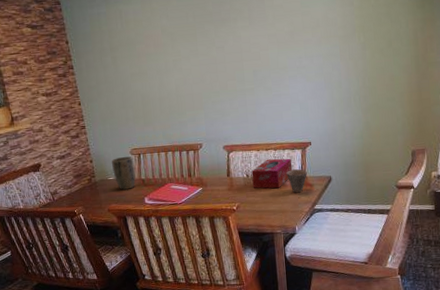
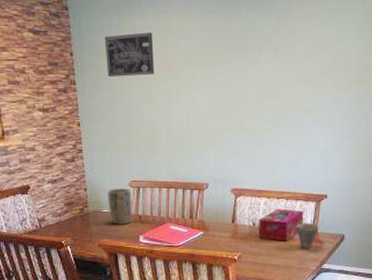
wall art: none [95,16,143,59] -> present [105,32,155,77]

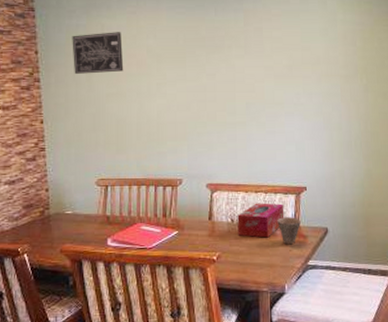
plant pot: present [108,188,132,225] -> none [72,187,99,227]

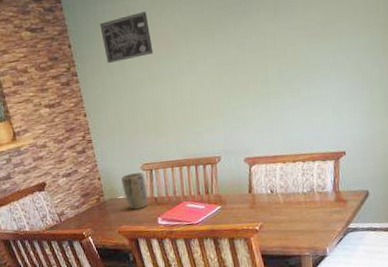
plant pot: none [72,187,99,227] -> present [121,172,148,210]
tissue box: present [237,203,285,238] -> none [276,170,324,206]
cup: present [277,217,302,245] -> none [316,183,342,211]

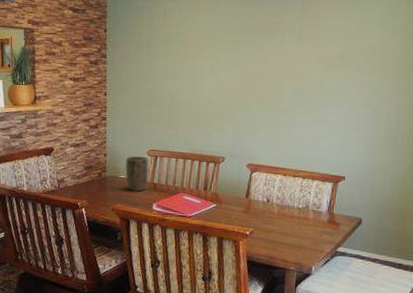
wall art: present [100,11,154,63] -> none [136,14,182,53]

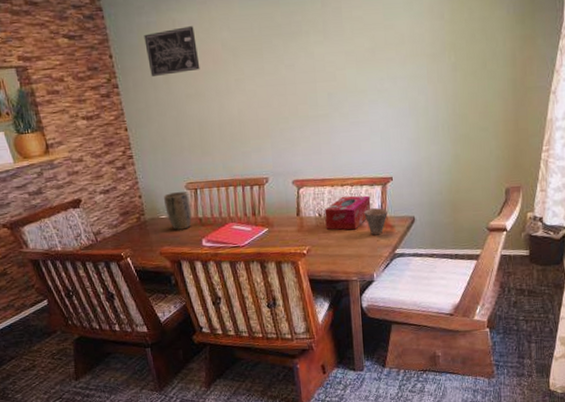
wall art: none [136,14,182,53] -> present [144,26,200,76]
tissue box: none [272,186,320,221] -> present [324,195,371,230]
cup: none [311,203,336,230] -> present [364,208,389,236]

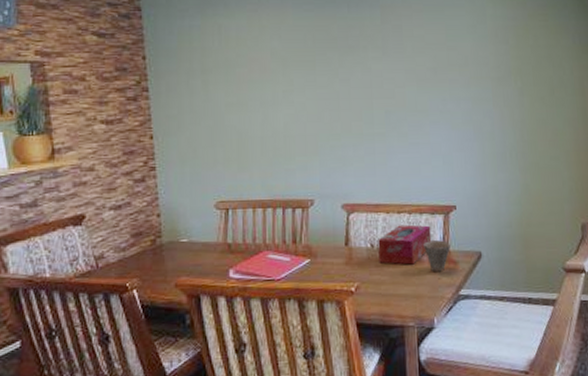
wall art: present [144,26,200,76] -> none [185,33,245,81]
plant pot: present [164,191,192,230] -> none [188,211,219,257]

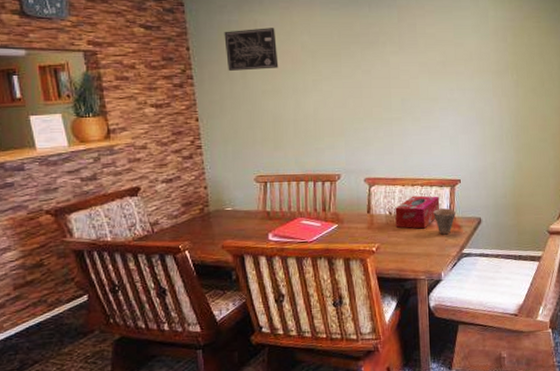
wall art: none [185,33,245,81] -> present [224,28,279,71]

